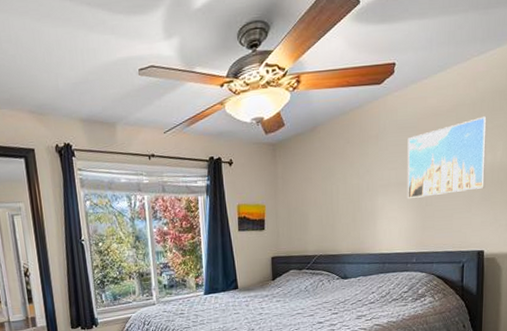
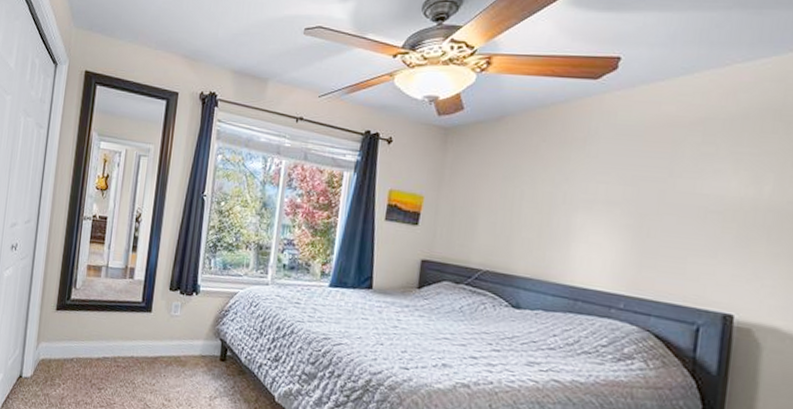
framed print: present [407,116,487,198] -> none [619,137,751,231]

